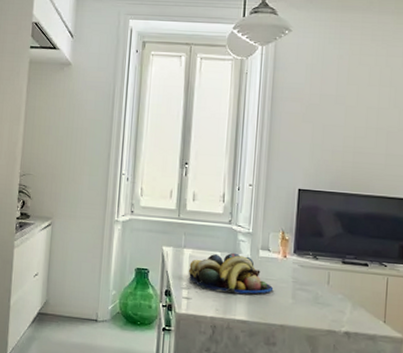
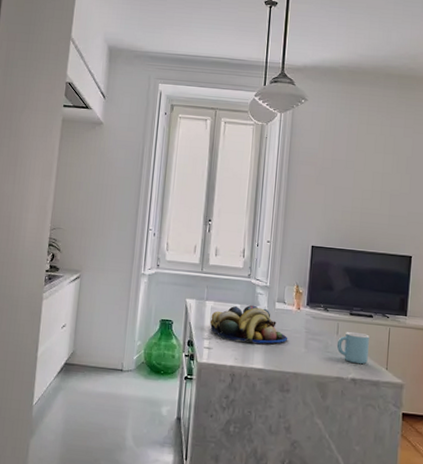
mug: none [327,281,365,317] -> present [336,331,369,365]

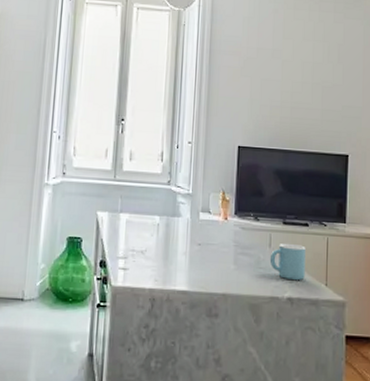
fruit bowl: present [209,304,288,344] -> none [125,216,215,262]

